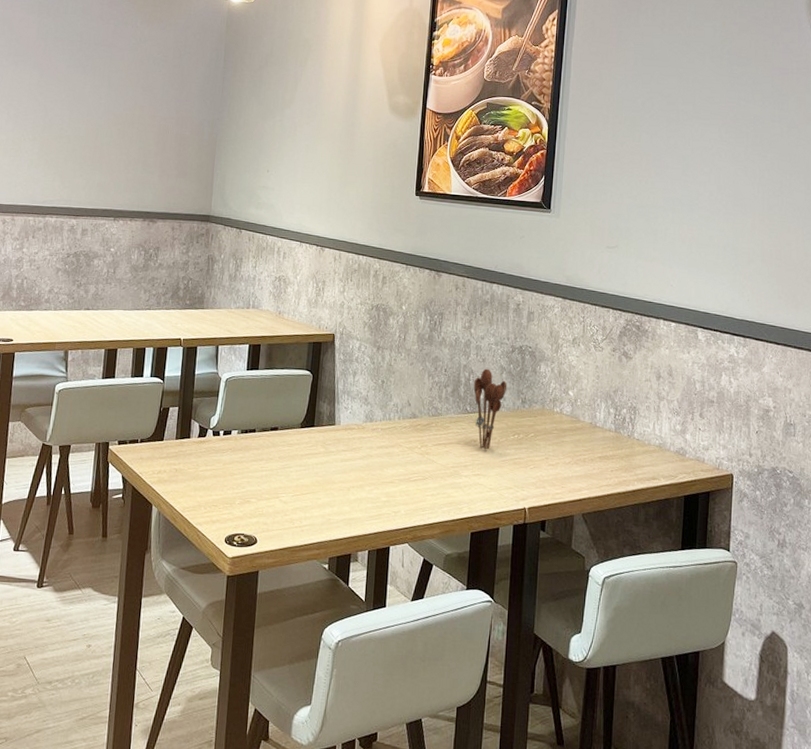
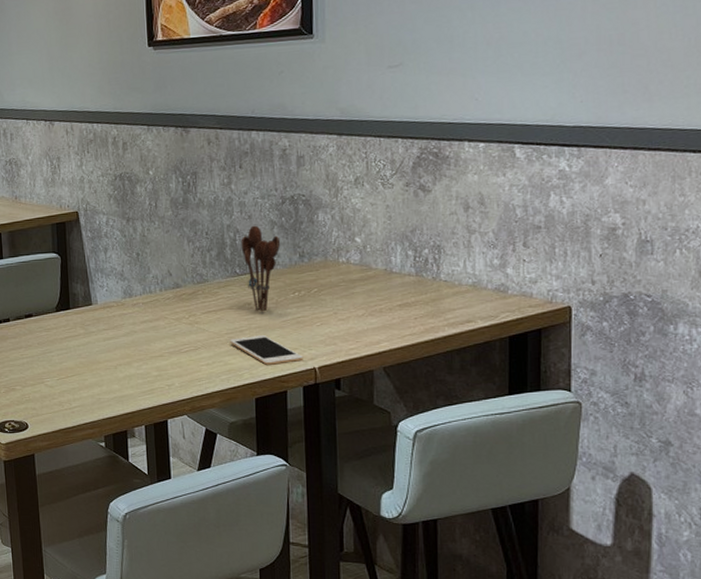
cell phone: none [454,472,516,502] -> present [230,335,304,365]

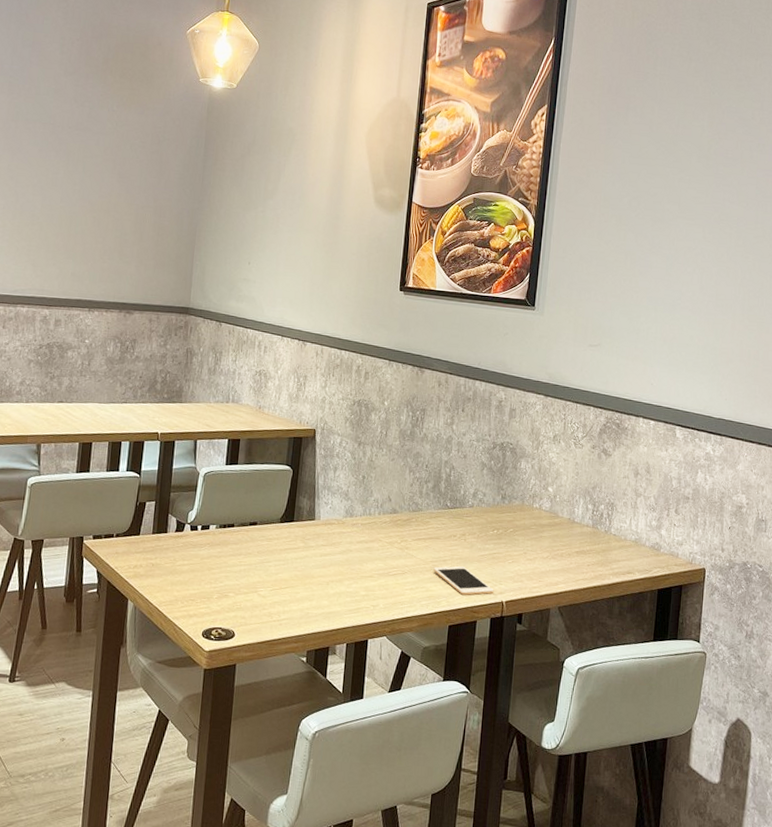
utensil holder: present [240,225,281,313] -> none [454,464,488,546]

